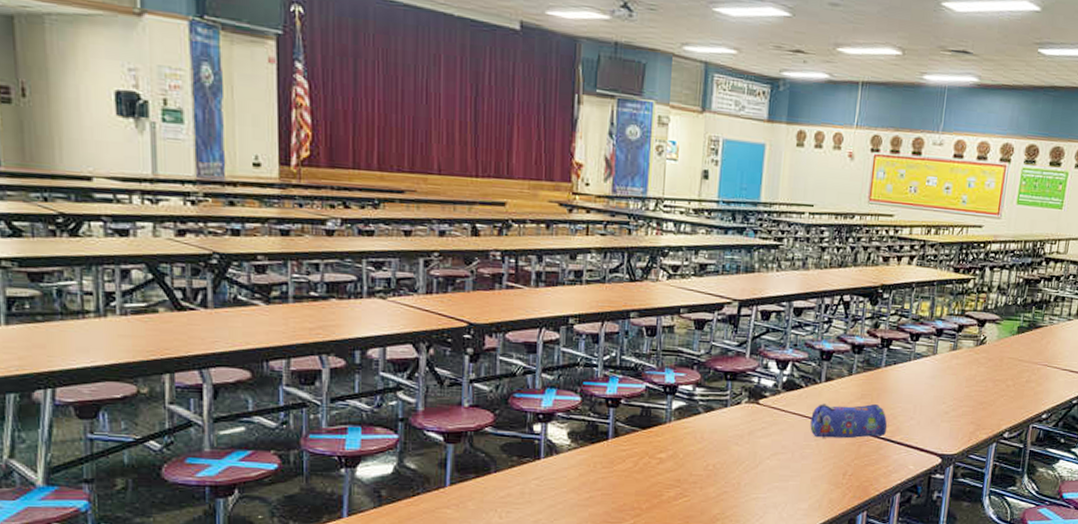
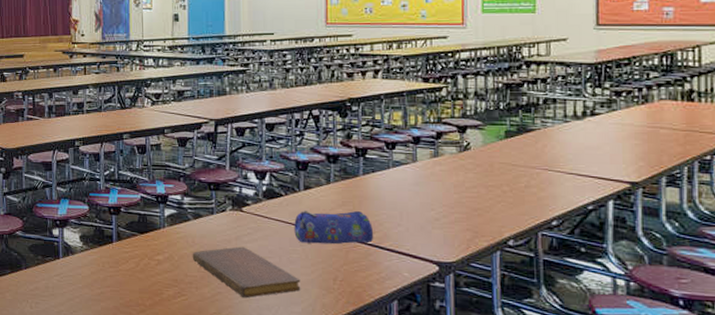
notebook: none [699,442,811,496] -> present [192,246,301,298]

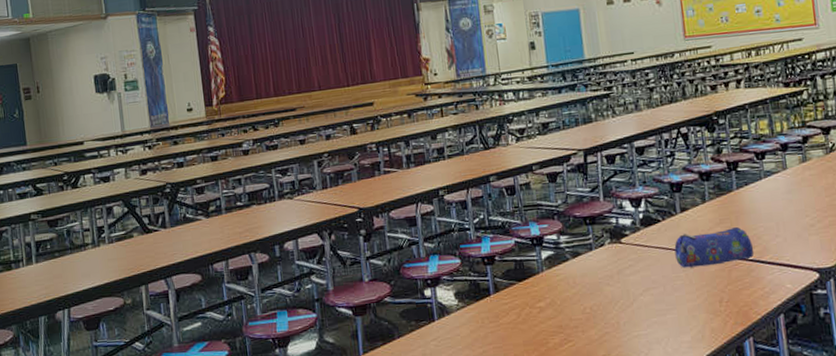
notebook: present [192,246,301,298] -> none [574,280,688,334]

